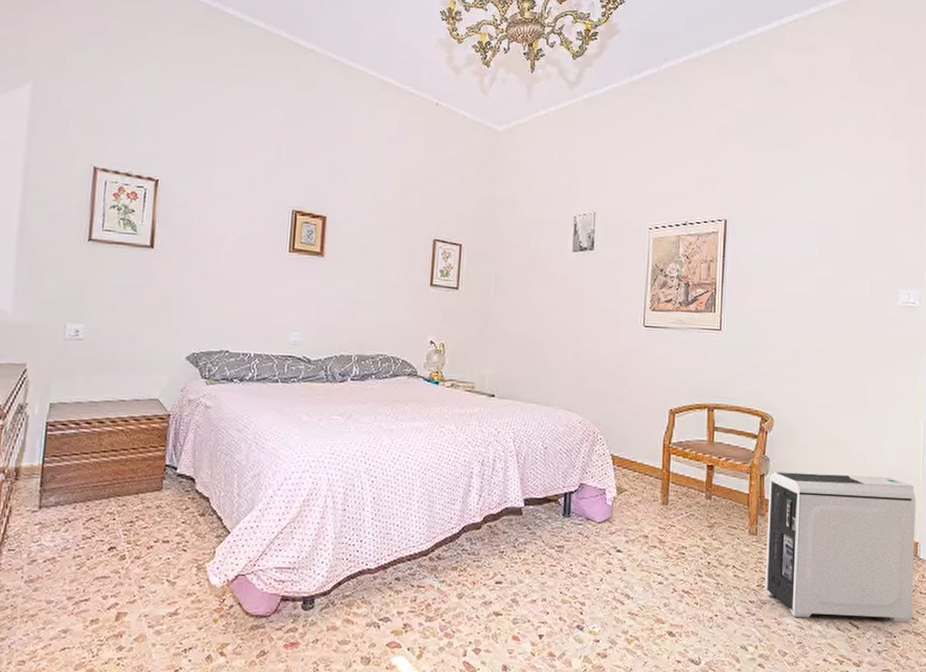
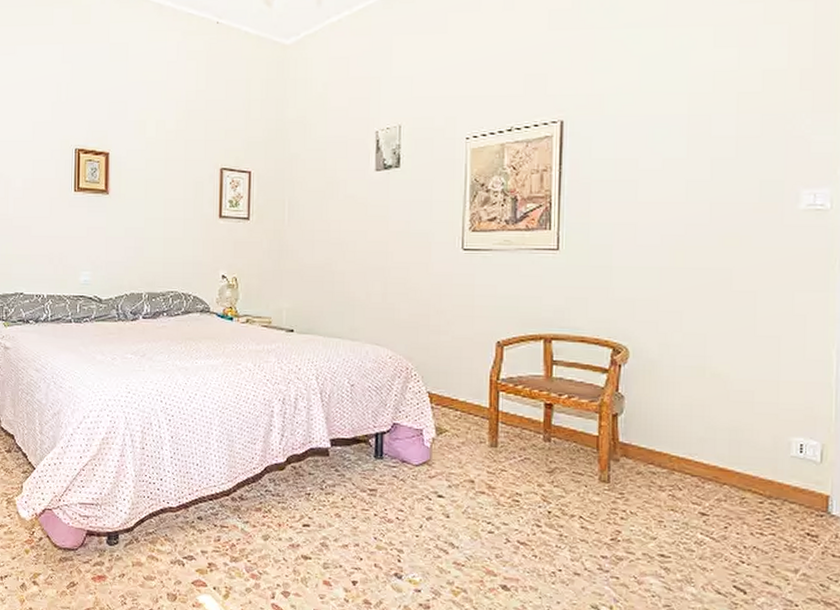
air purifier: present [765,471,916,623] -> none [621,411,826,590]

